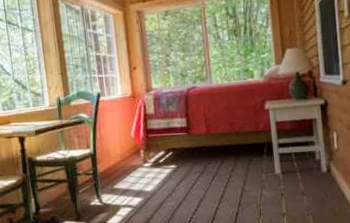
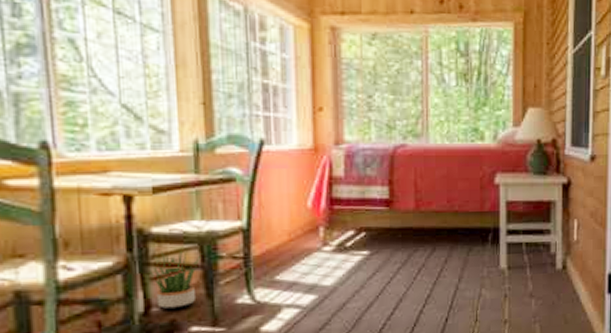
potted plant: none [36,169,67,210] -> present [147,248,202,310]

